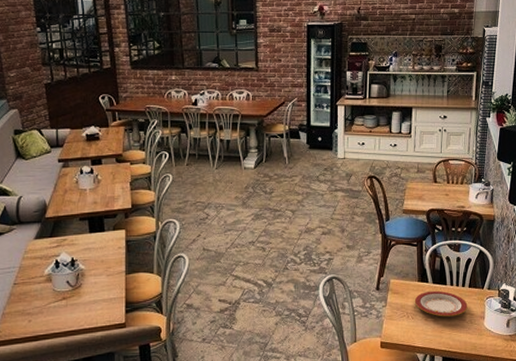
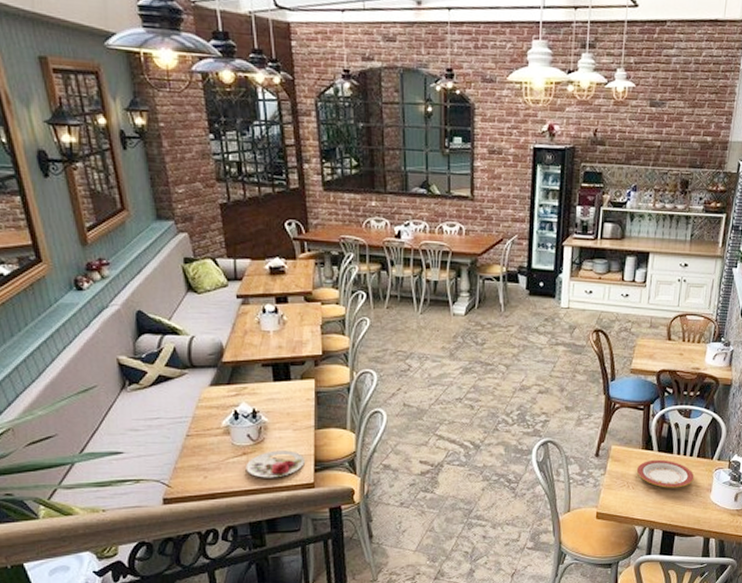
plate: none [65,294,117,320] -> present [246,450,305,478]

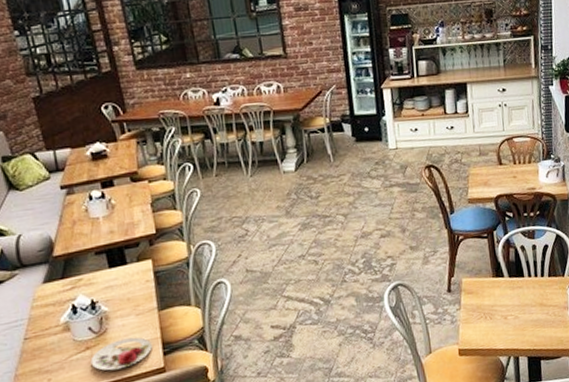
plate: present [636,459,694,488] -> none [490,284,550,313]

